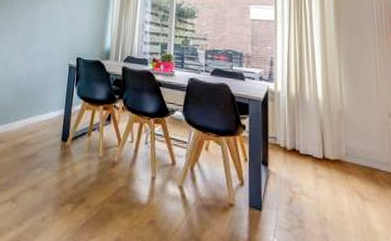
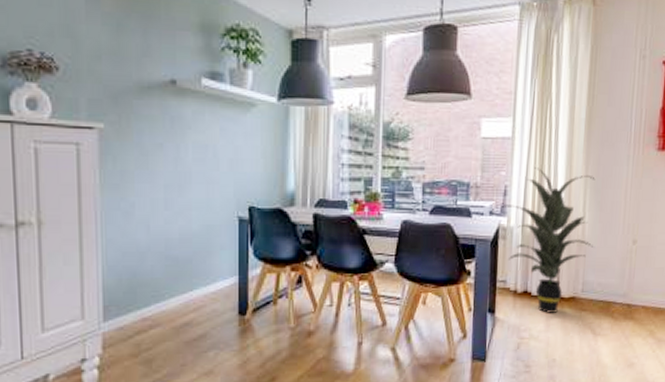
indoor plant: none [270,45,352,173] -> present [502,167,595,313]

